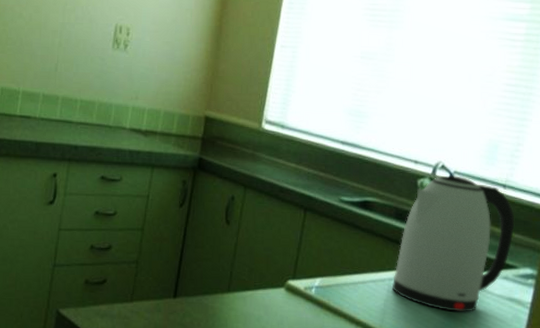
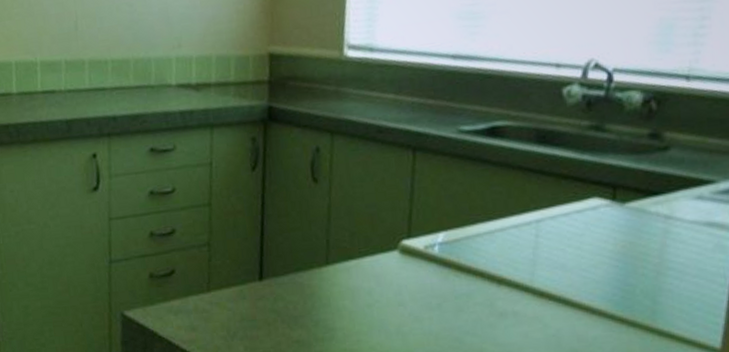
kettle: present [393,174,515,313] -> none [542,73,707,251]

